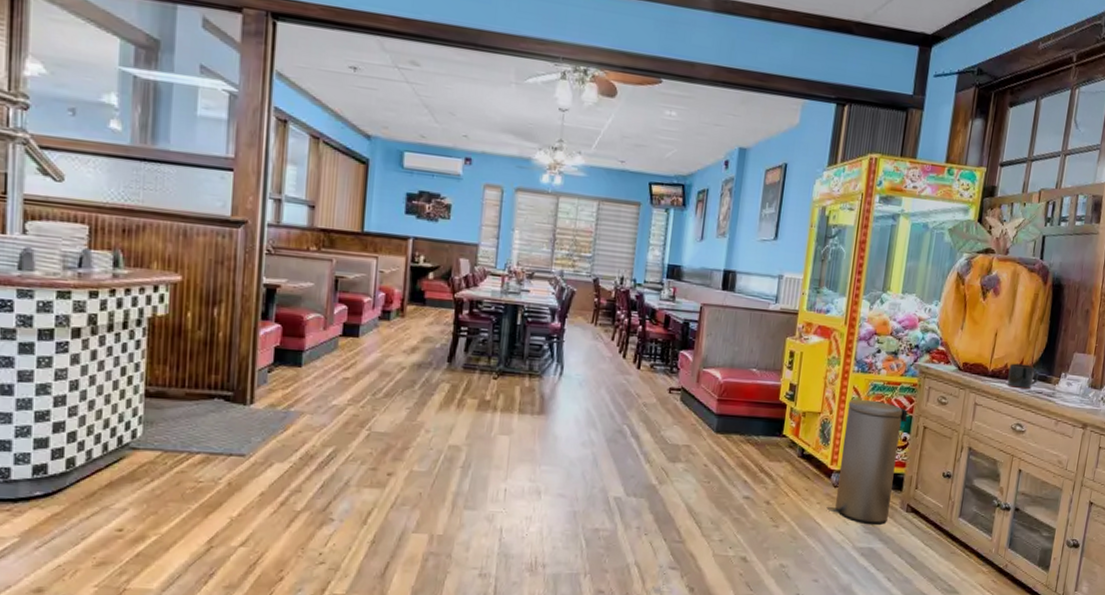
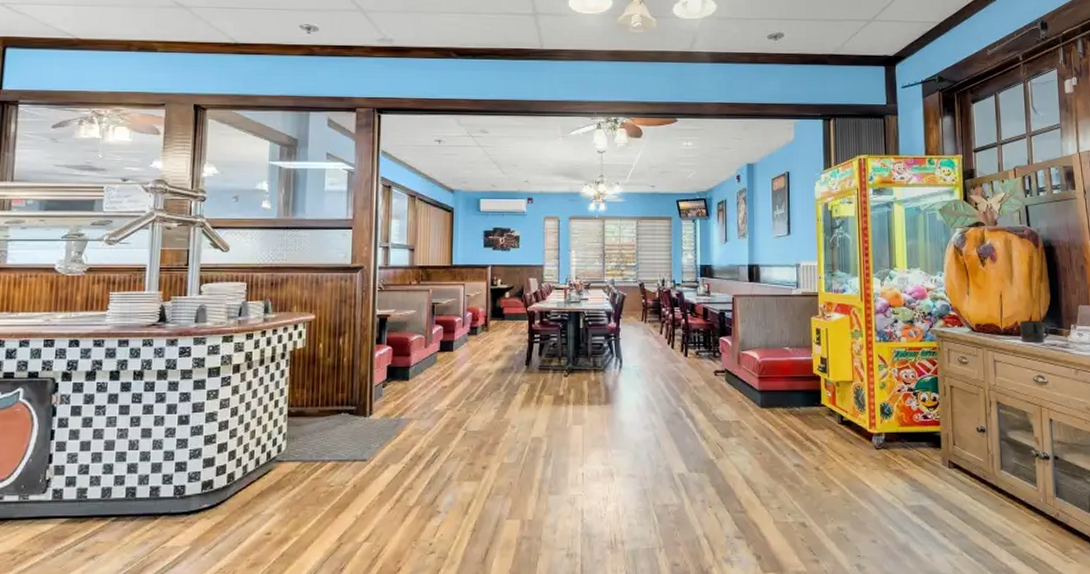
pedal bin: present [826,399,908,525] -> none [872,365,933,482]

